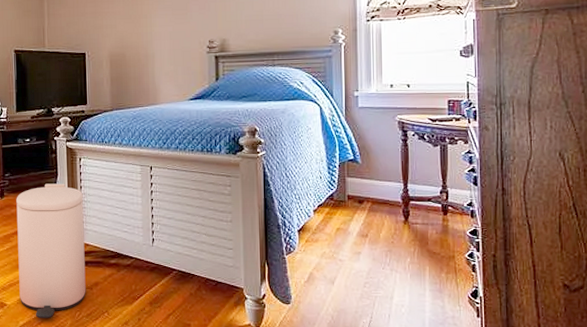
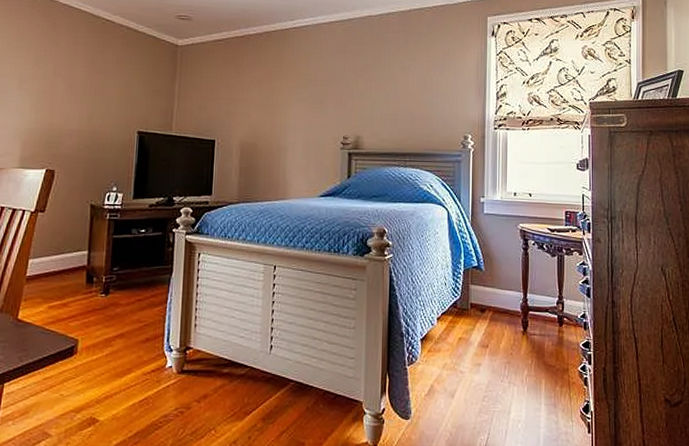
pedal bin: present [16,183,86,318] -> none [115,280,199,437]

